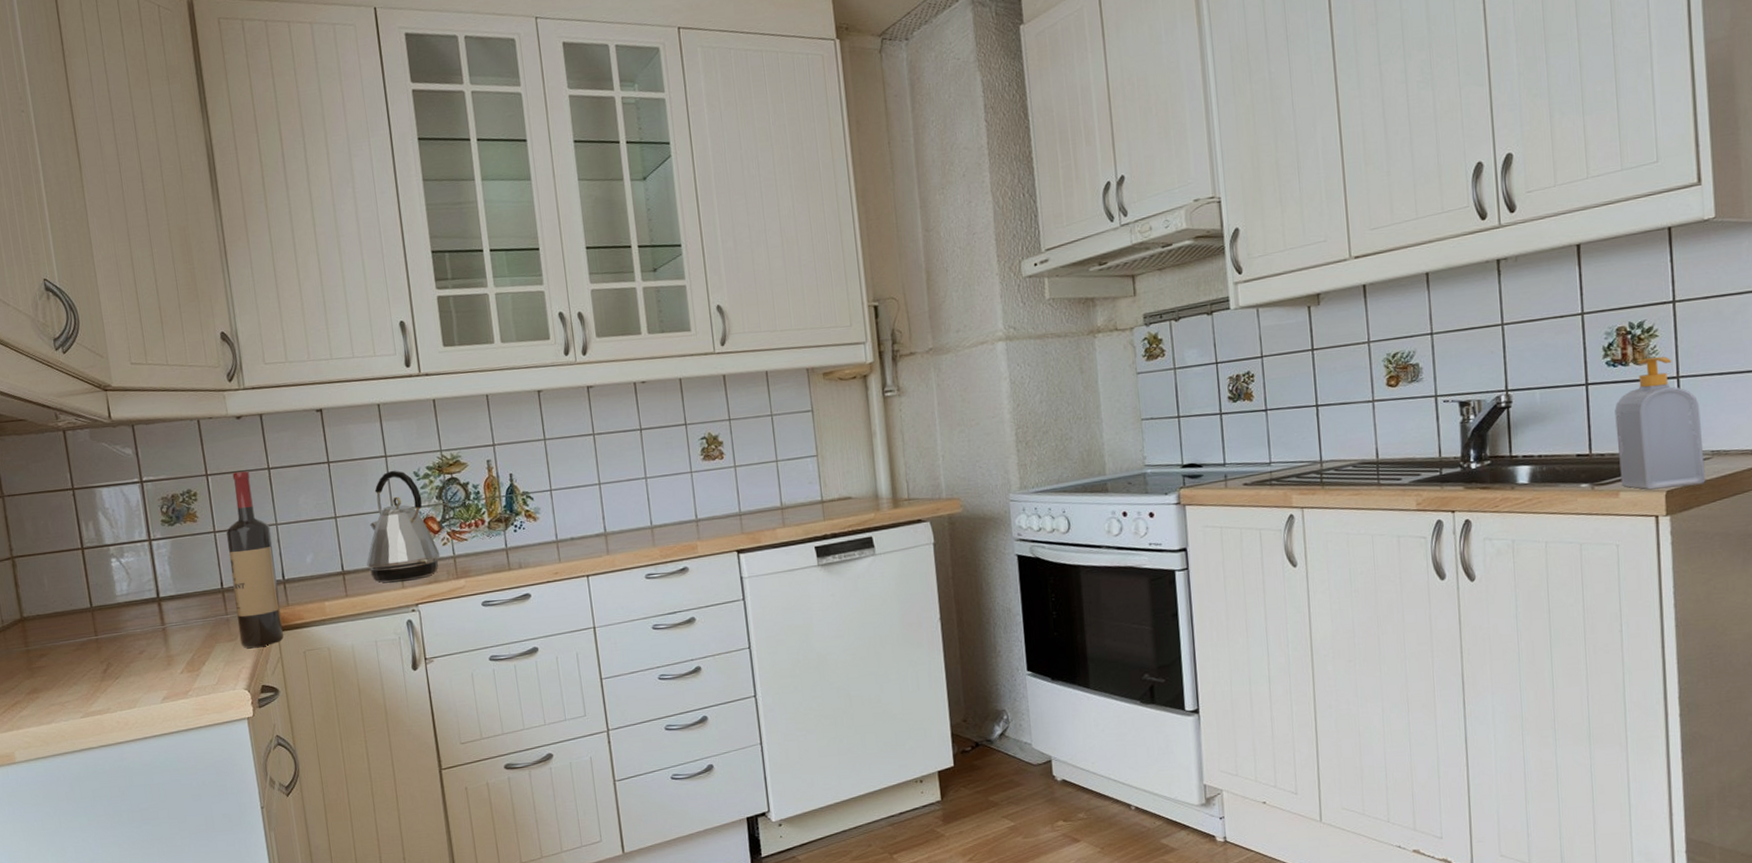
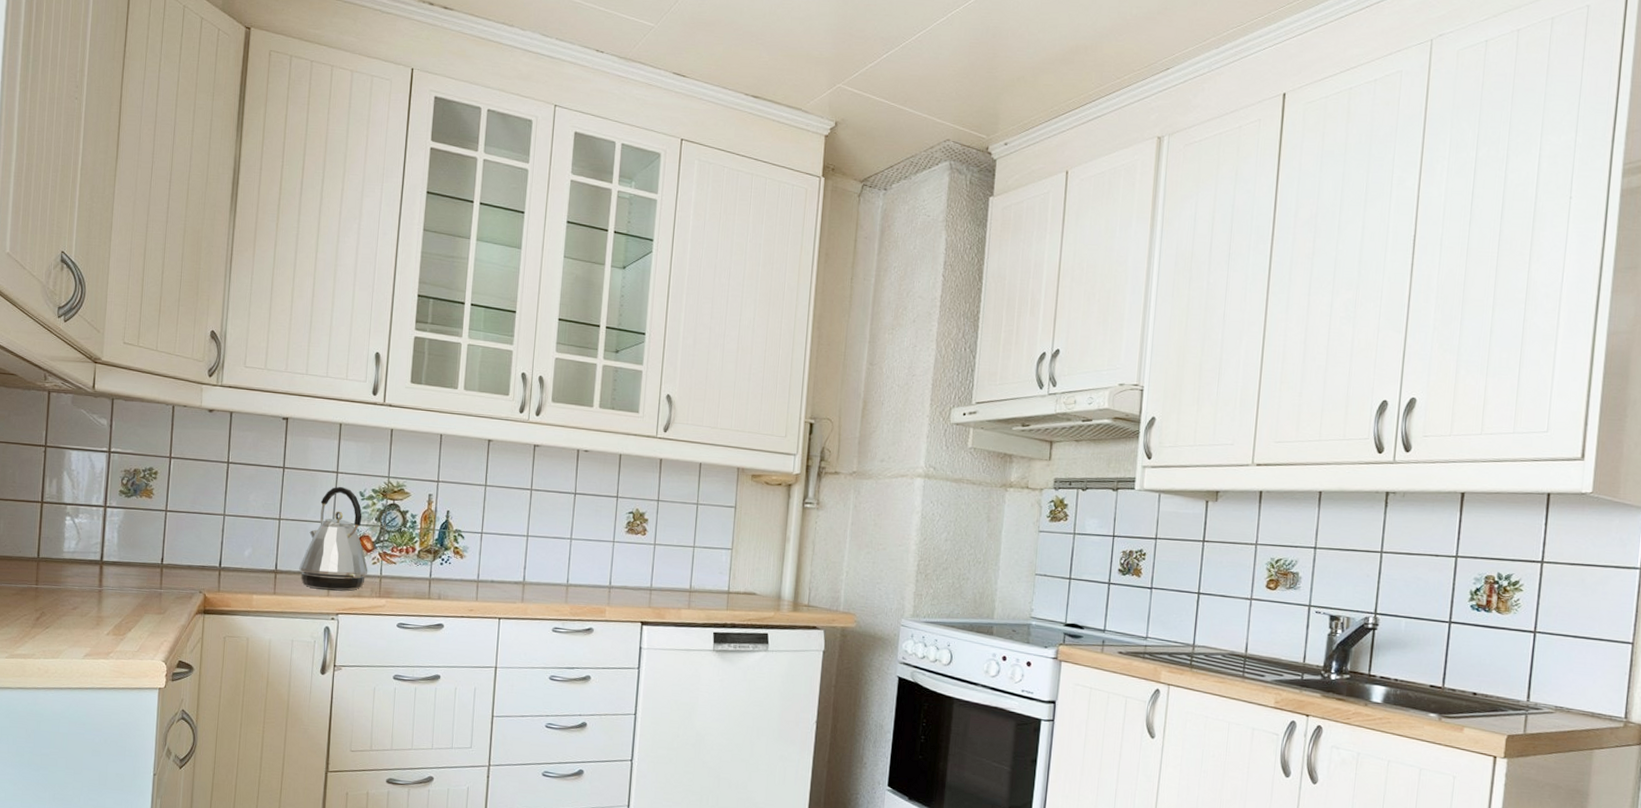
wine bottle: present [225,471,284,649] -> none [167,460,218,625]
soap bottle: present [1615,356,1706,490] -> none [1467,608,1551,736]

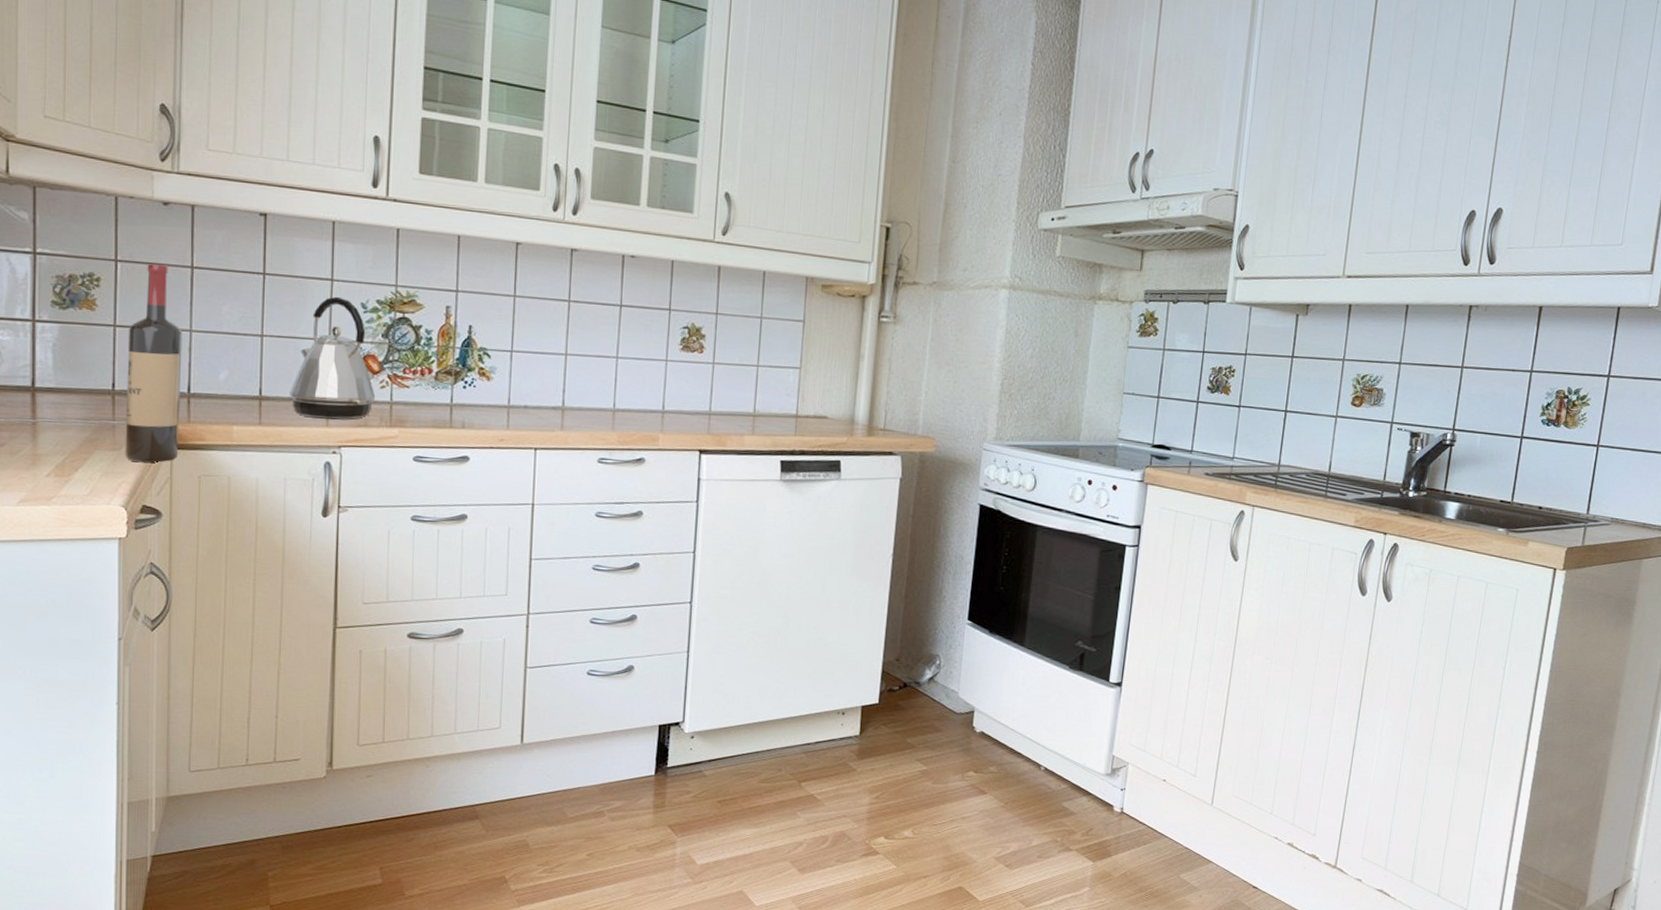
wine bottle: none [167,460,218,625] -> present [125,264,183,463]

